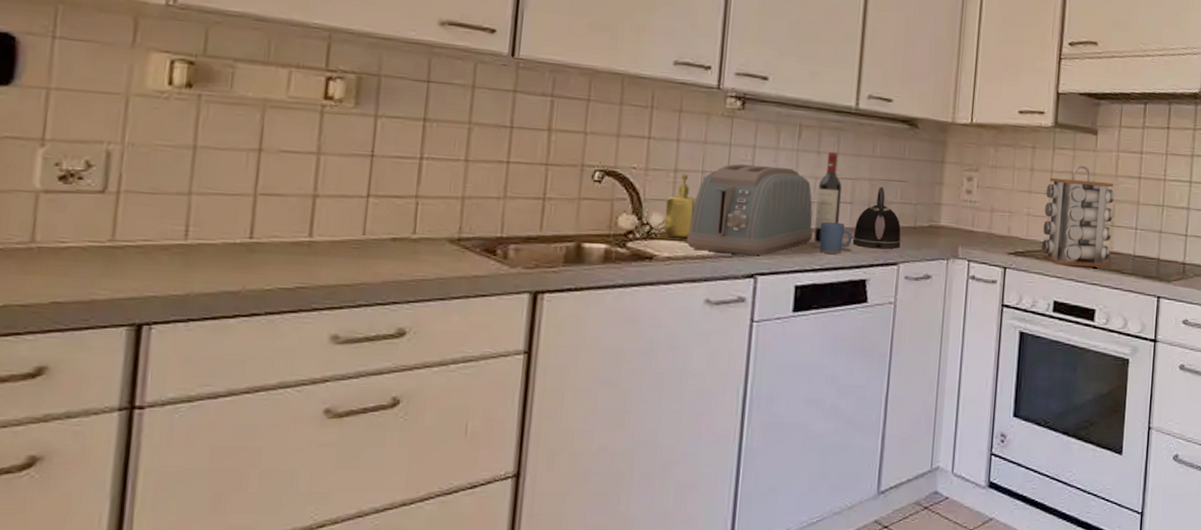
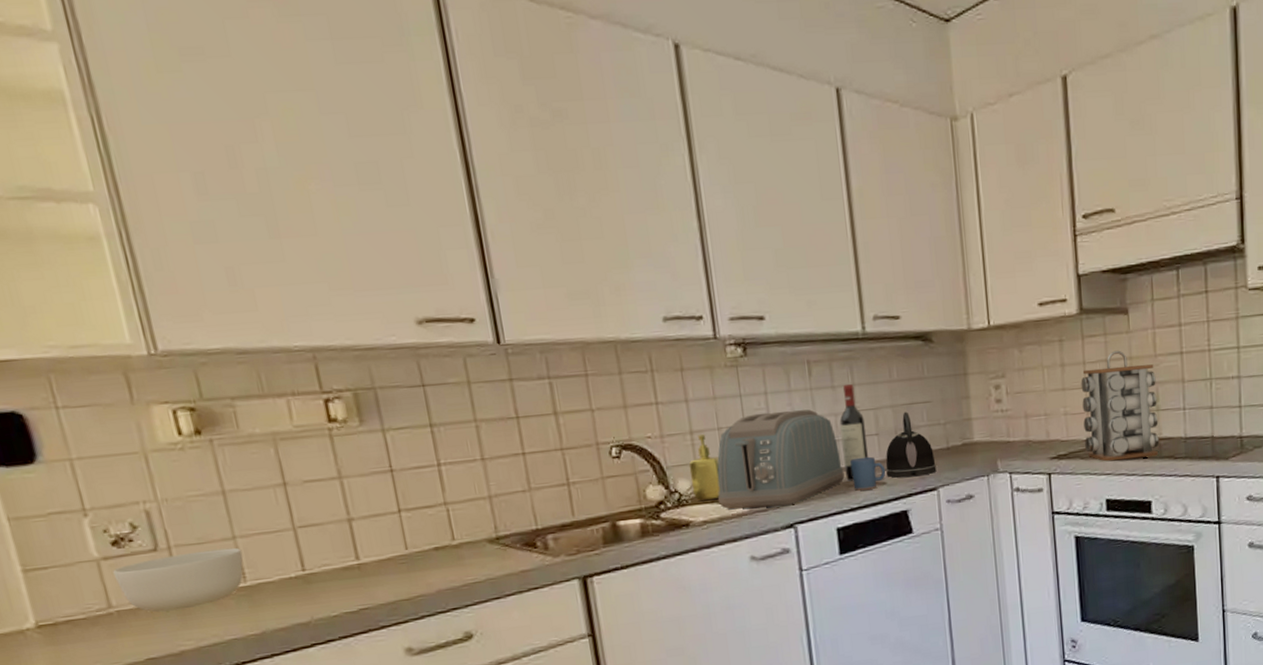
bowl: none [49,200,194,257] -> present [113,547,243,613]

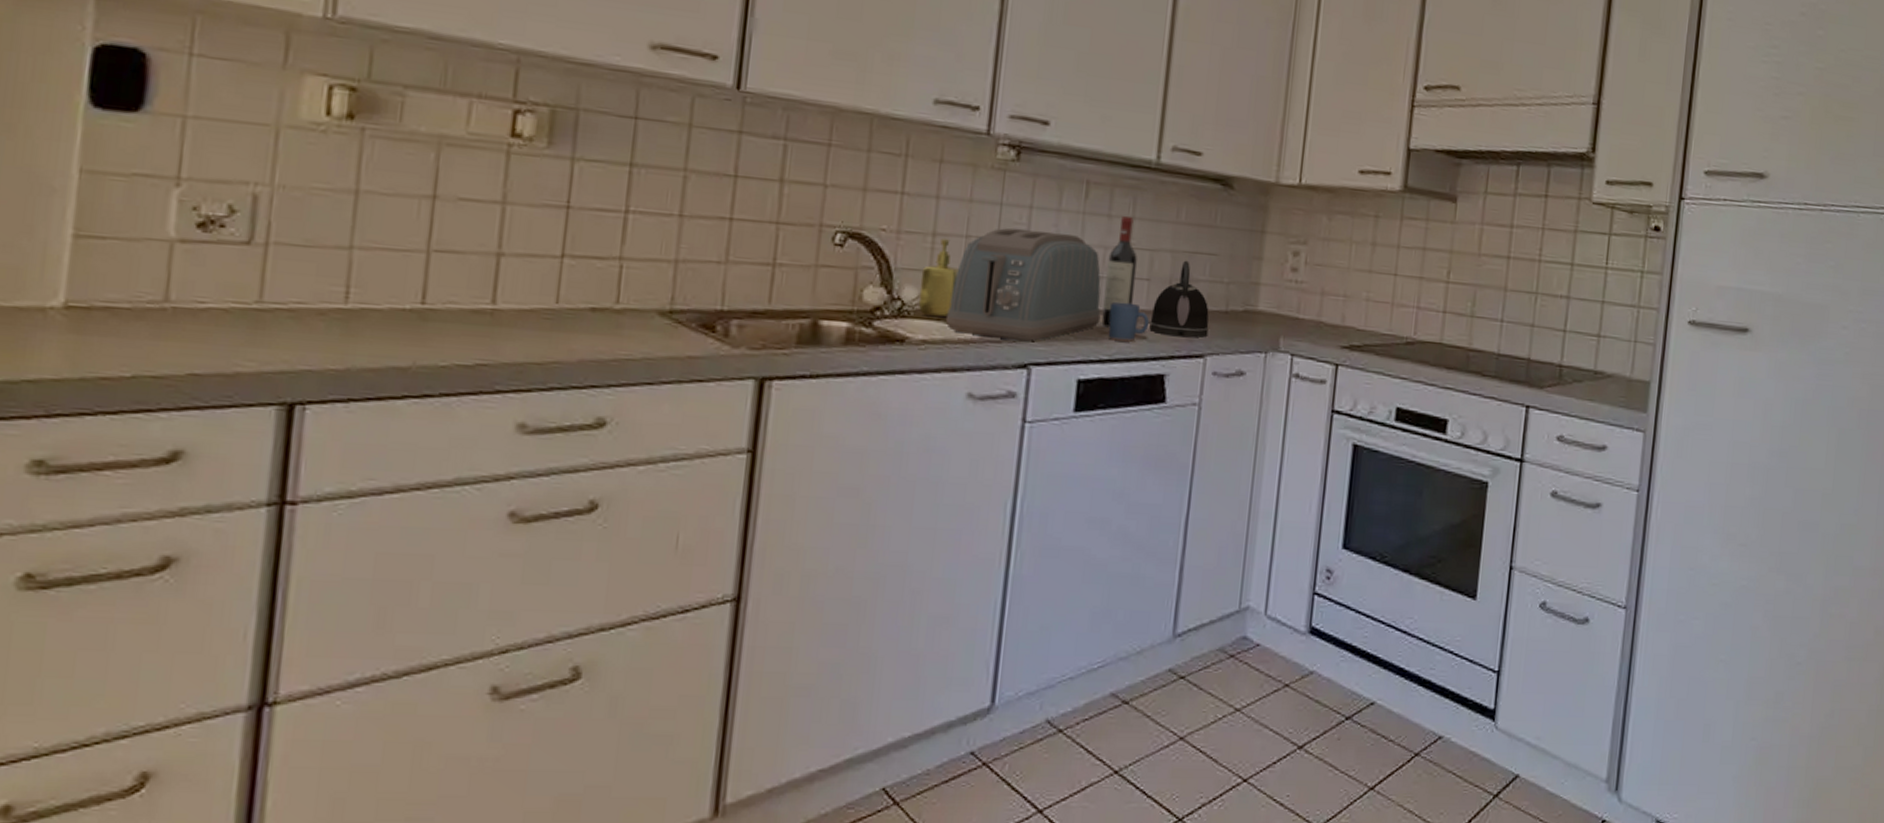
bowl: present [113,547,243,613] -> none [185,253,355,322]
spice rack: present [1081,350,1160,462] -> none [1383,239,1476,369]

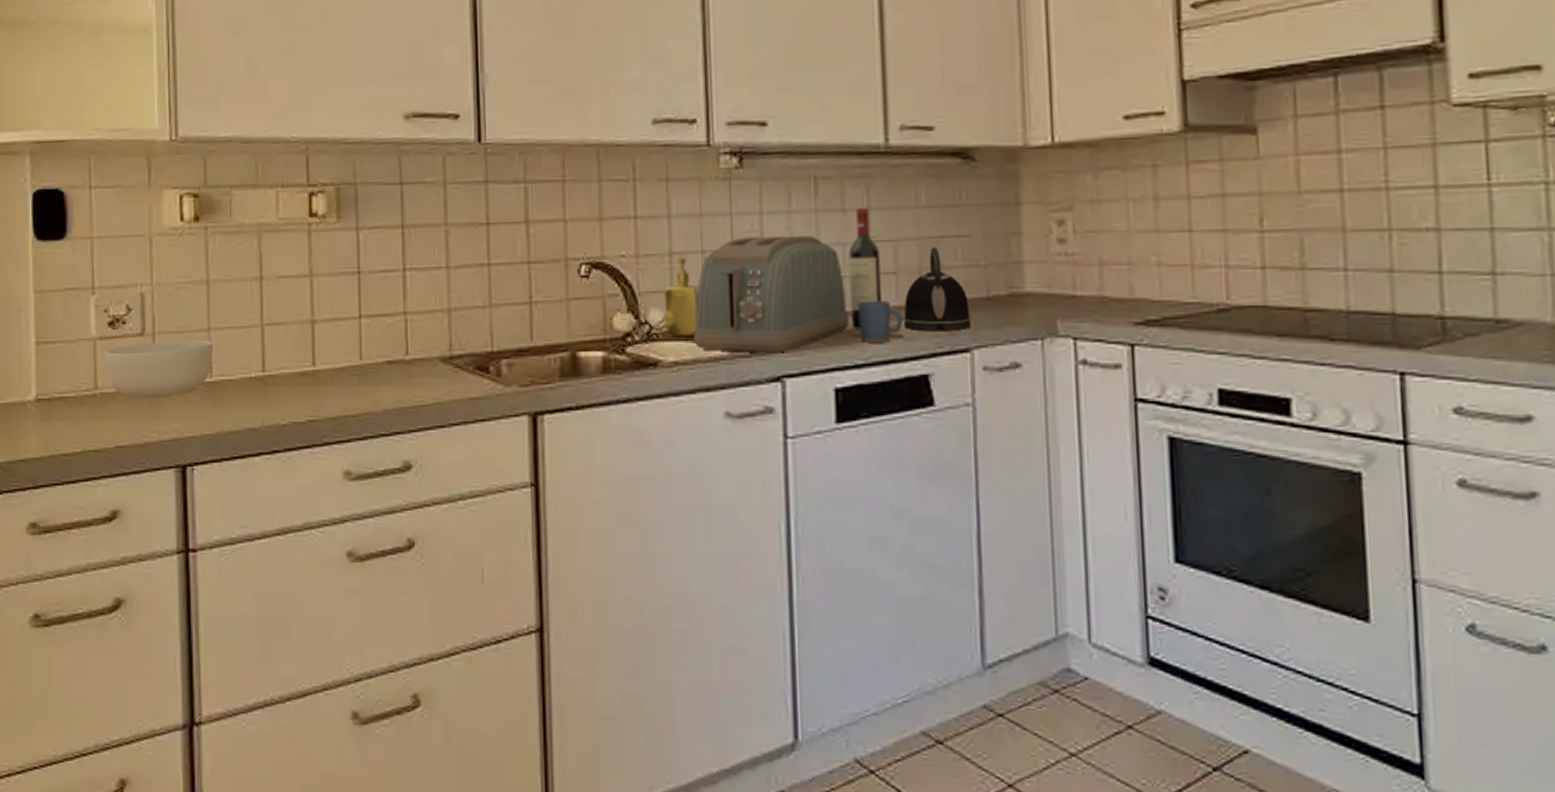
bowl: none [185,253,355,322] -> present [105,339,214,399]

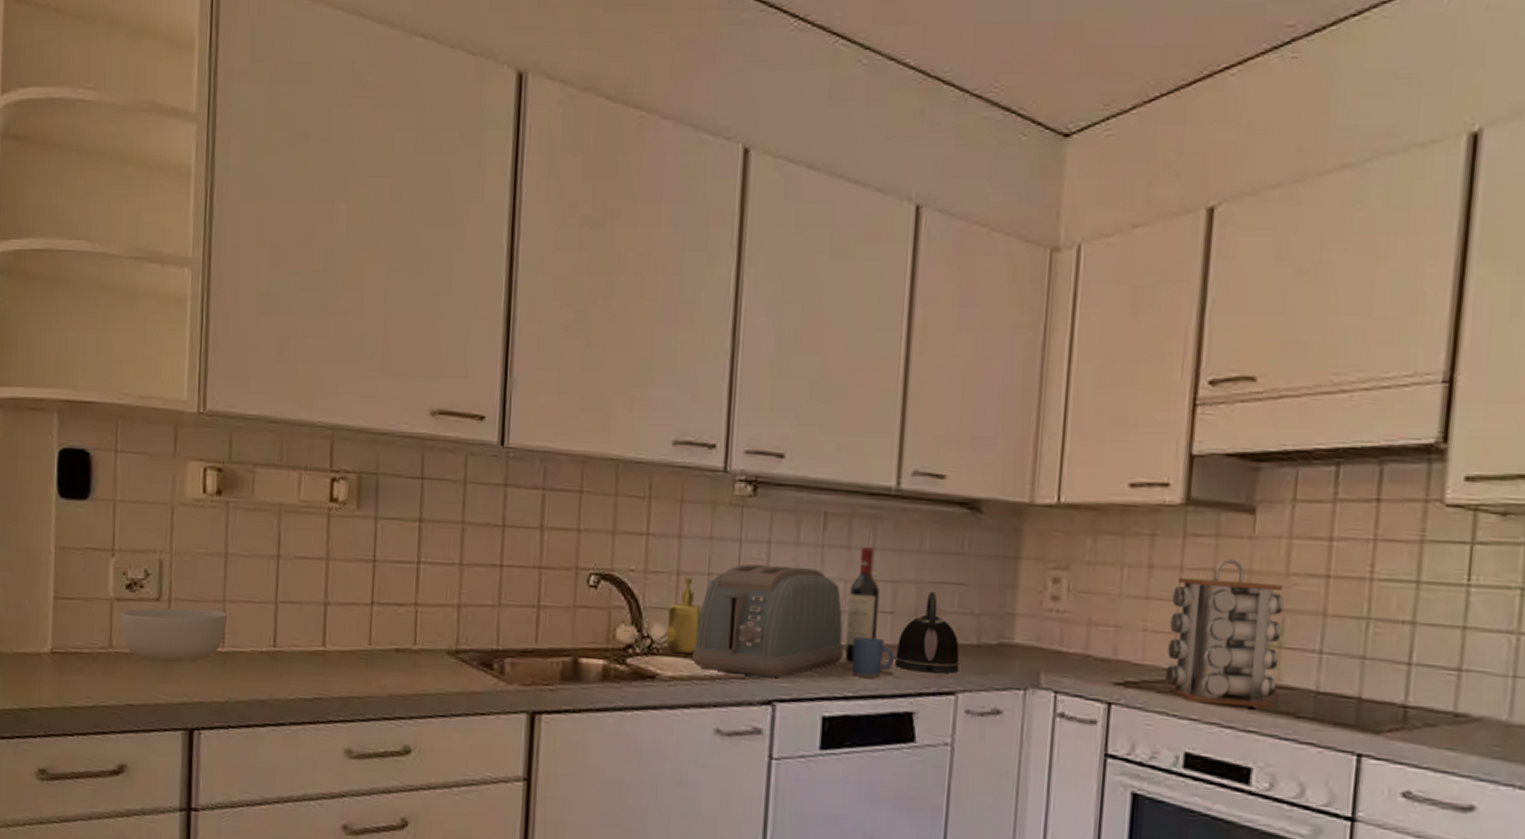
spice rack: none [1183,182,1305,337] -> present [1165,558,1284,709]

